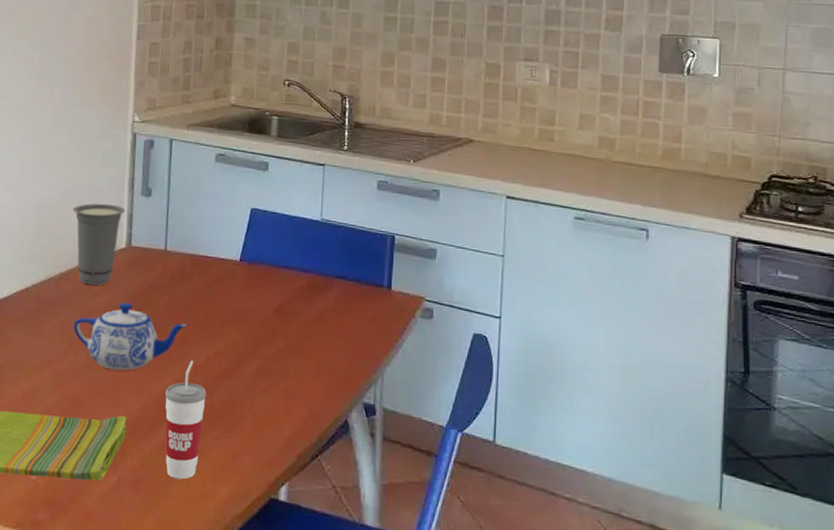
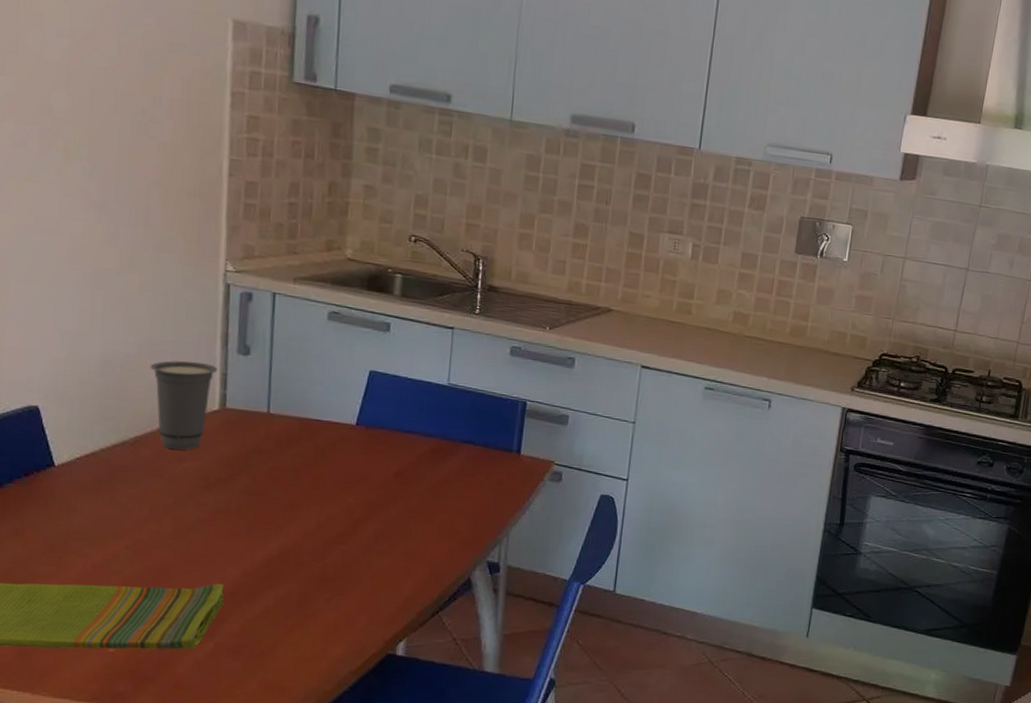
teapot: present [73,302,188,371] -> none [155,468,295,538]
cup: present [165,360,206,480] -> none [269,526,317,642]

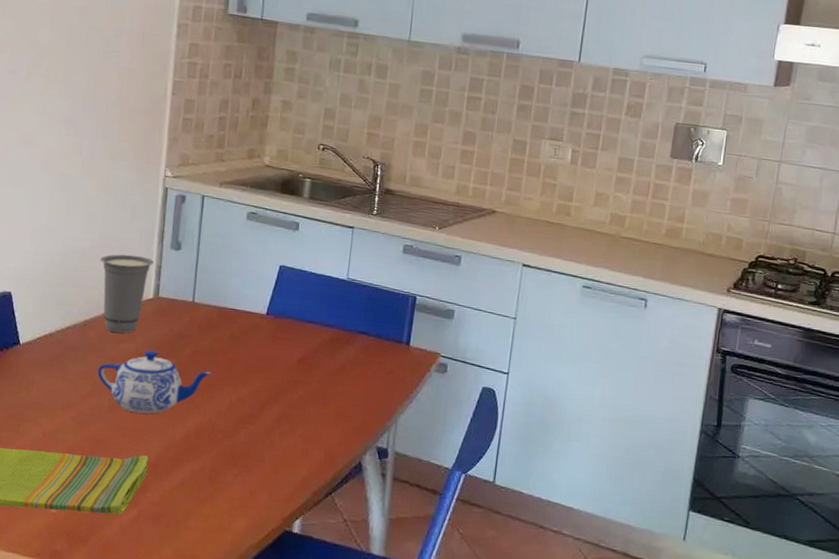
teapot: none [155,468,295,538] -> present [97,350,212,414]

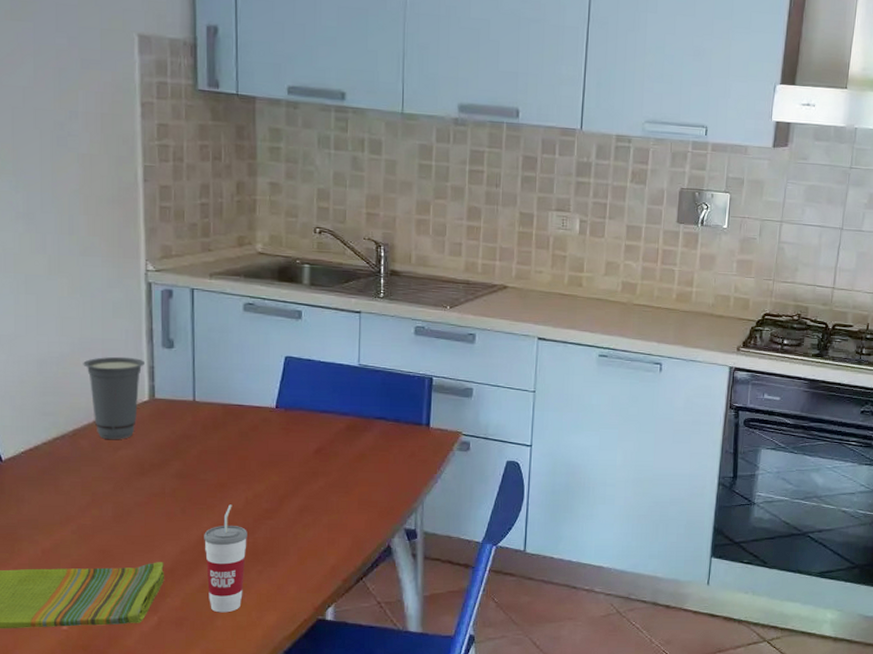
teapot: present [97,350,212,414] -> none [96,455,224,520]
cup: none [185,405,228,514] -> present [204,504,247,613]

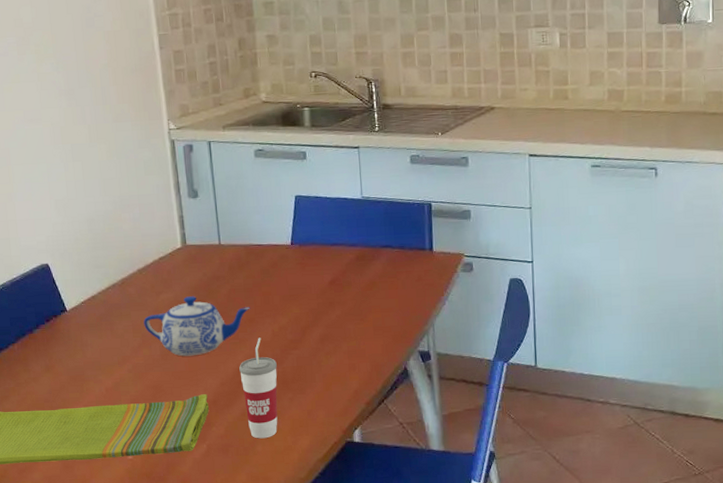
cup: present [83,356,146,439] -> none [124,209,176,285]
teapot: none [96,455,224,520] -> present [143,296,251,356]

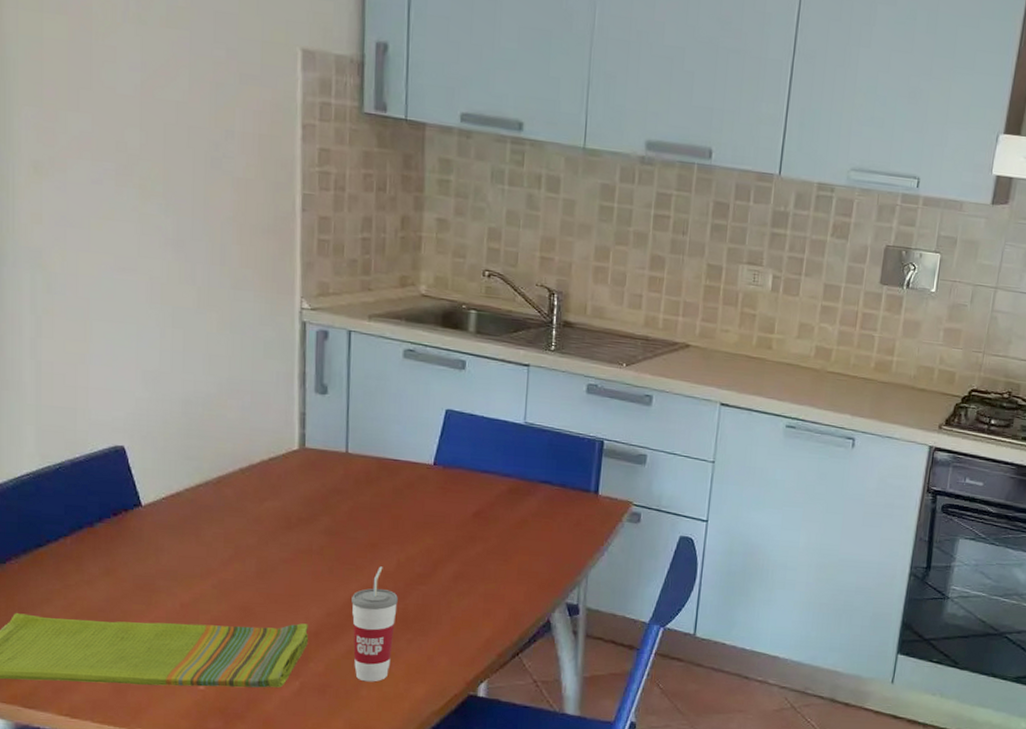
teapot: present [143,296,251,356] -> none [239,508,375,578]

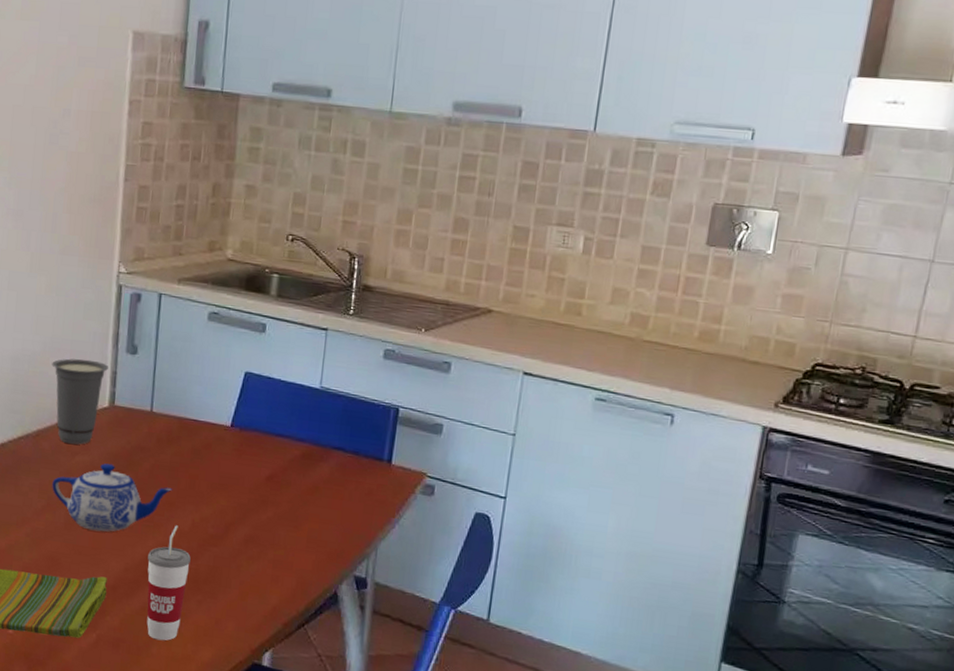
cup: none [230,400,297,490] -> present [52,358,109,445]
teapot: none [239,508,375,578] -> present [52,463,173,532]

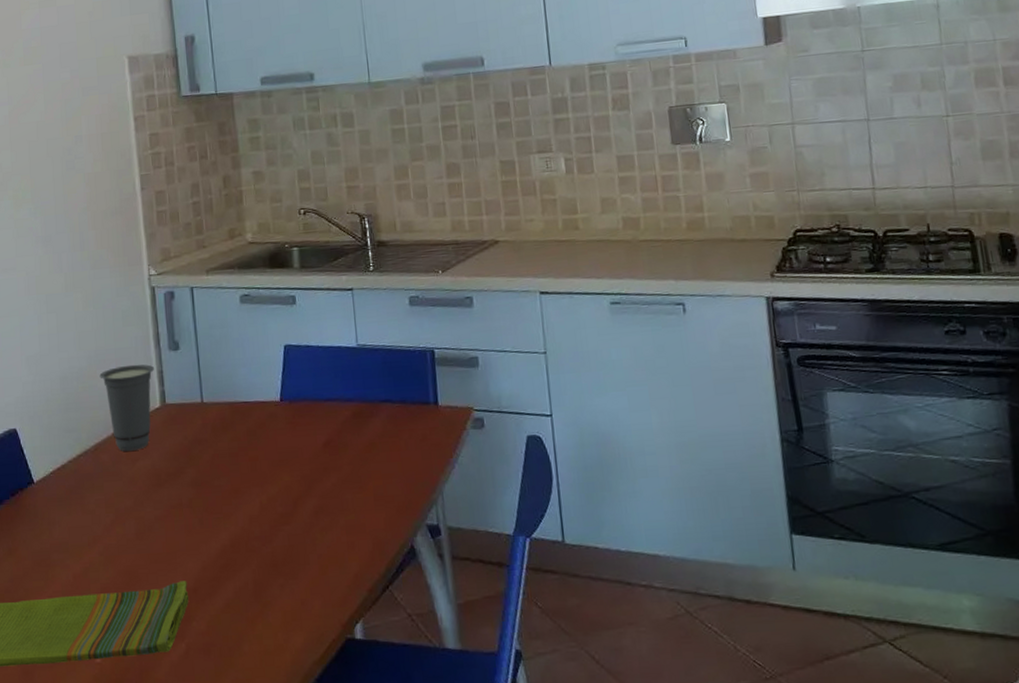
teapot: present [52,463,173,532] -> none [117,463,236,535]
cup: present [146,525,191,641] -> none [223,511,267,636]

